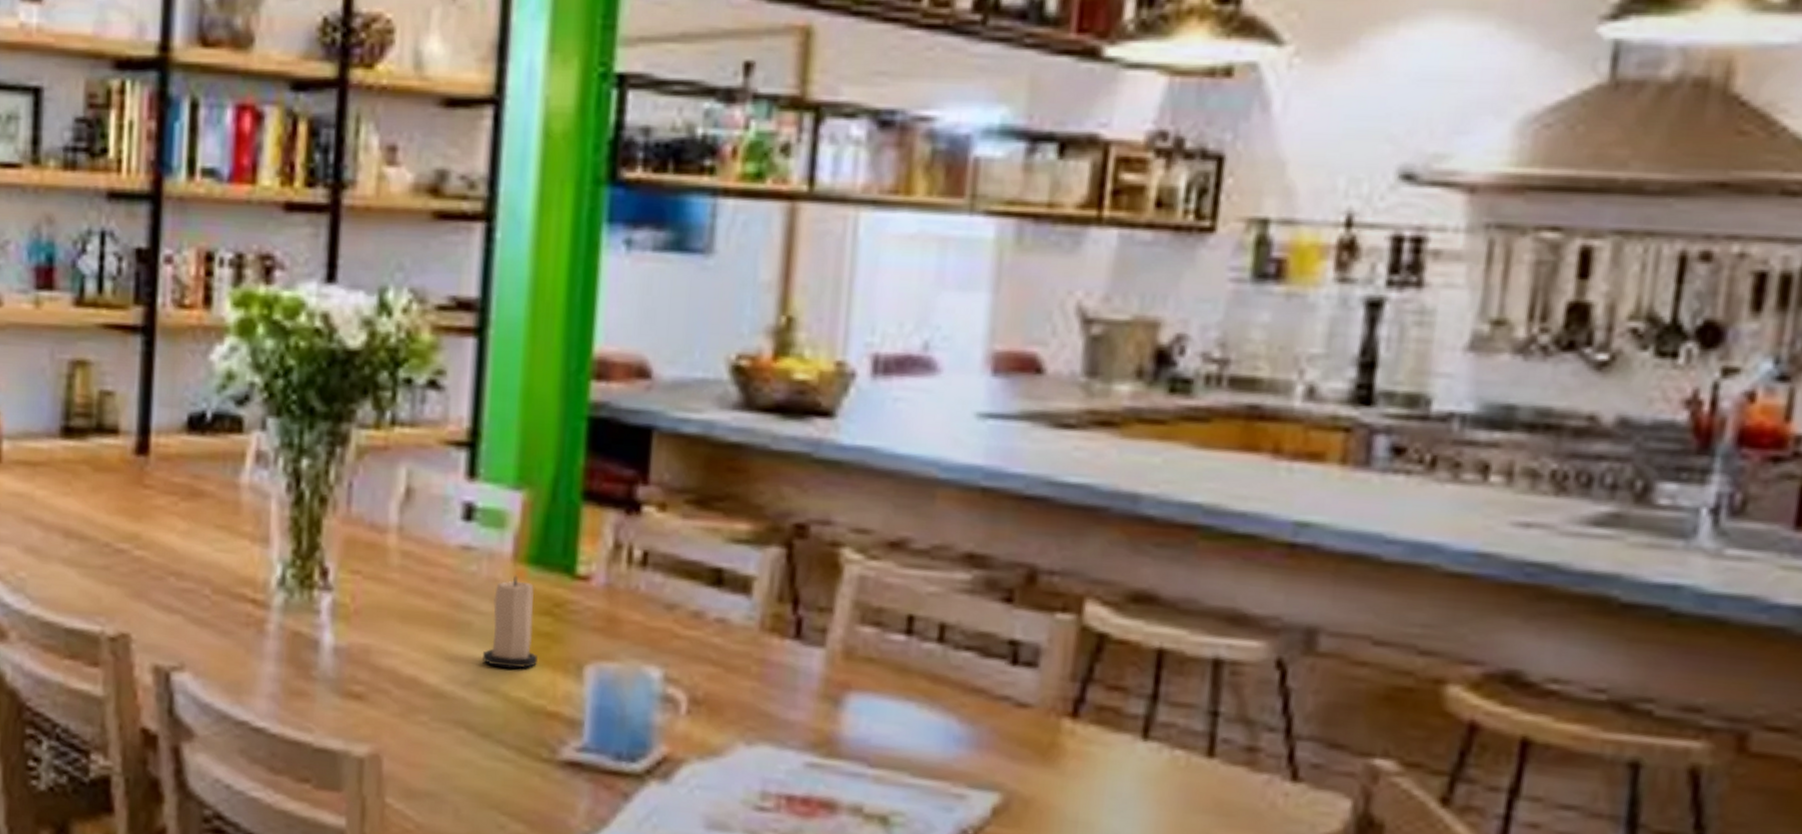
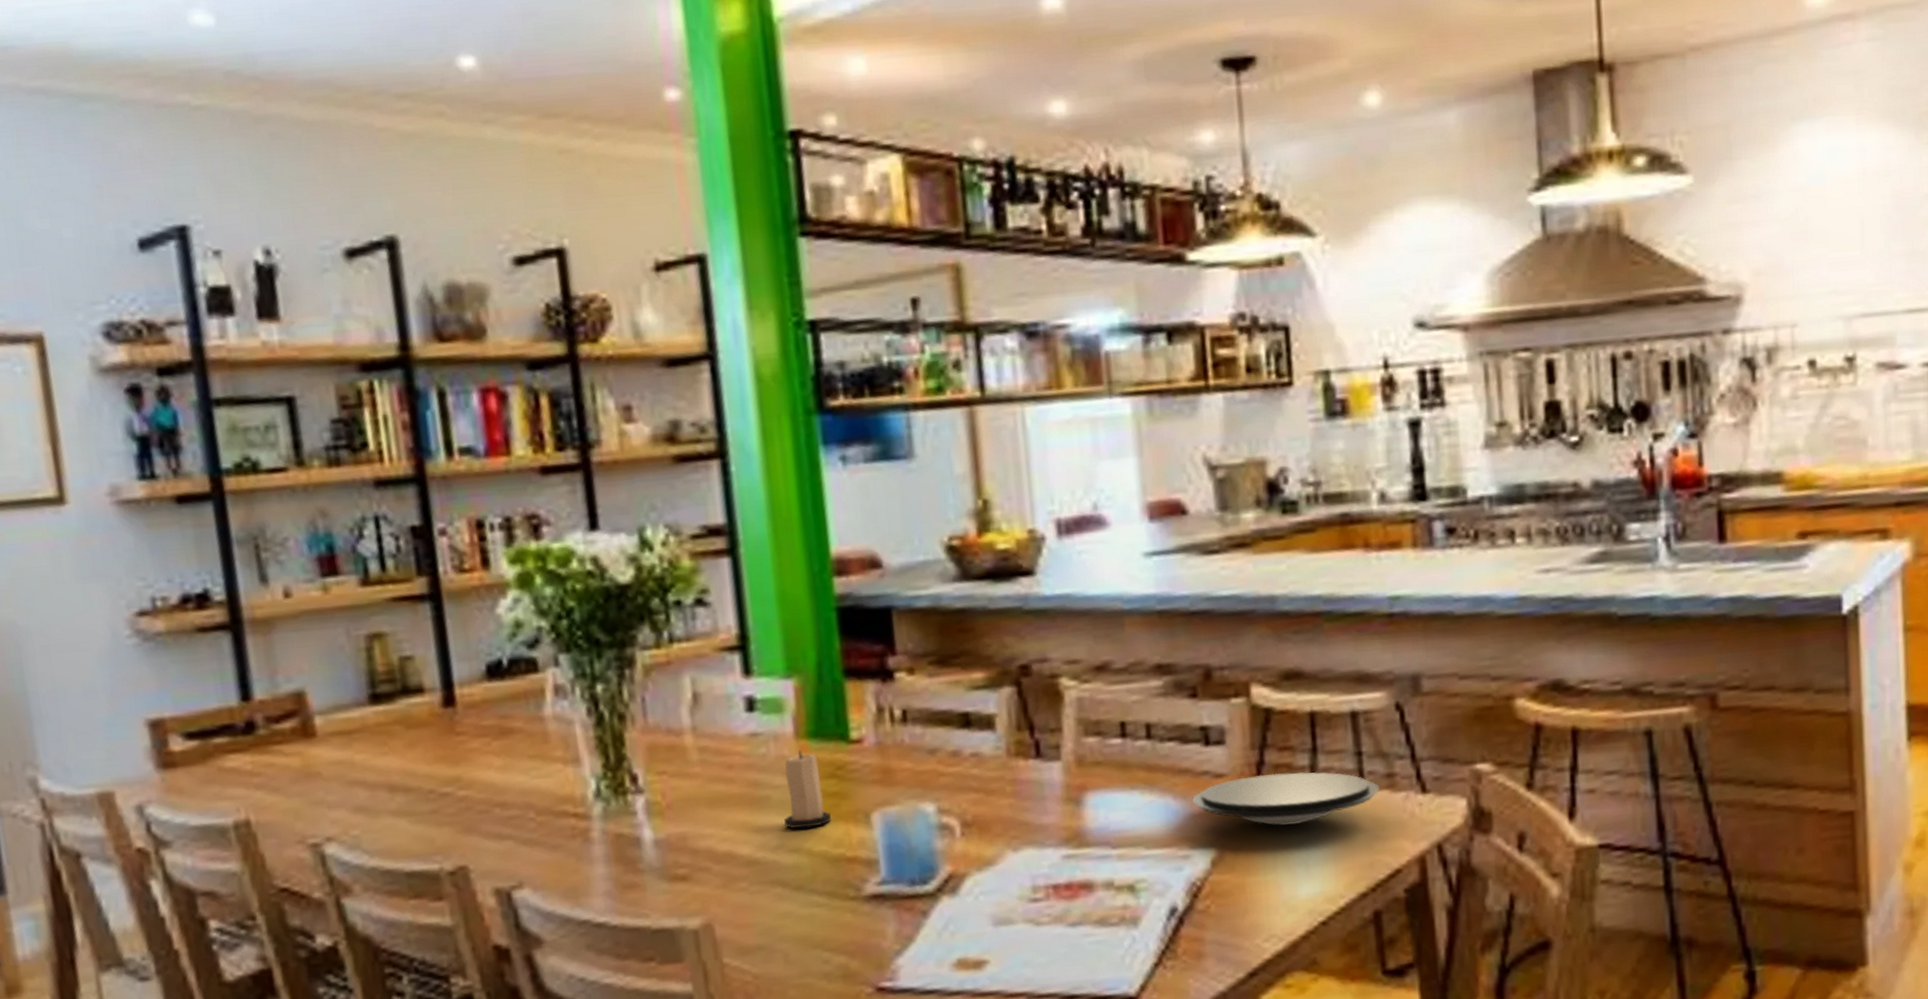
plate: none [981,712,1234,786] -> present [1191,771,1379,826]

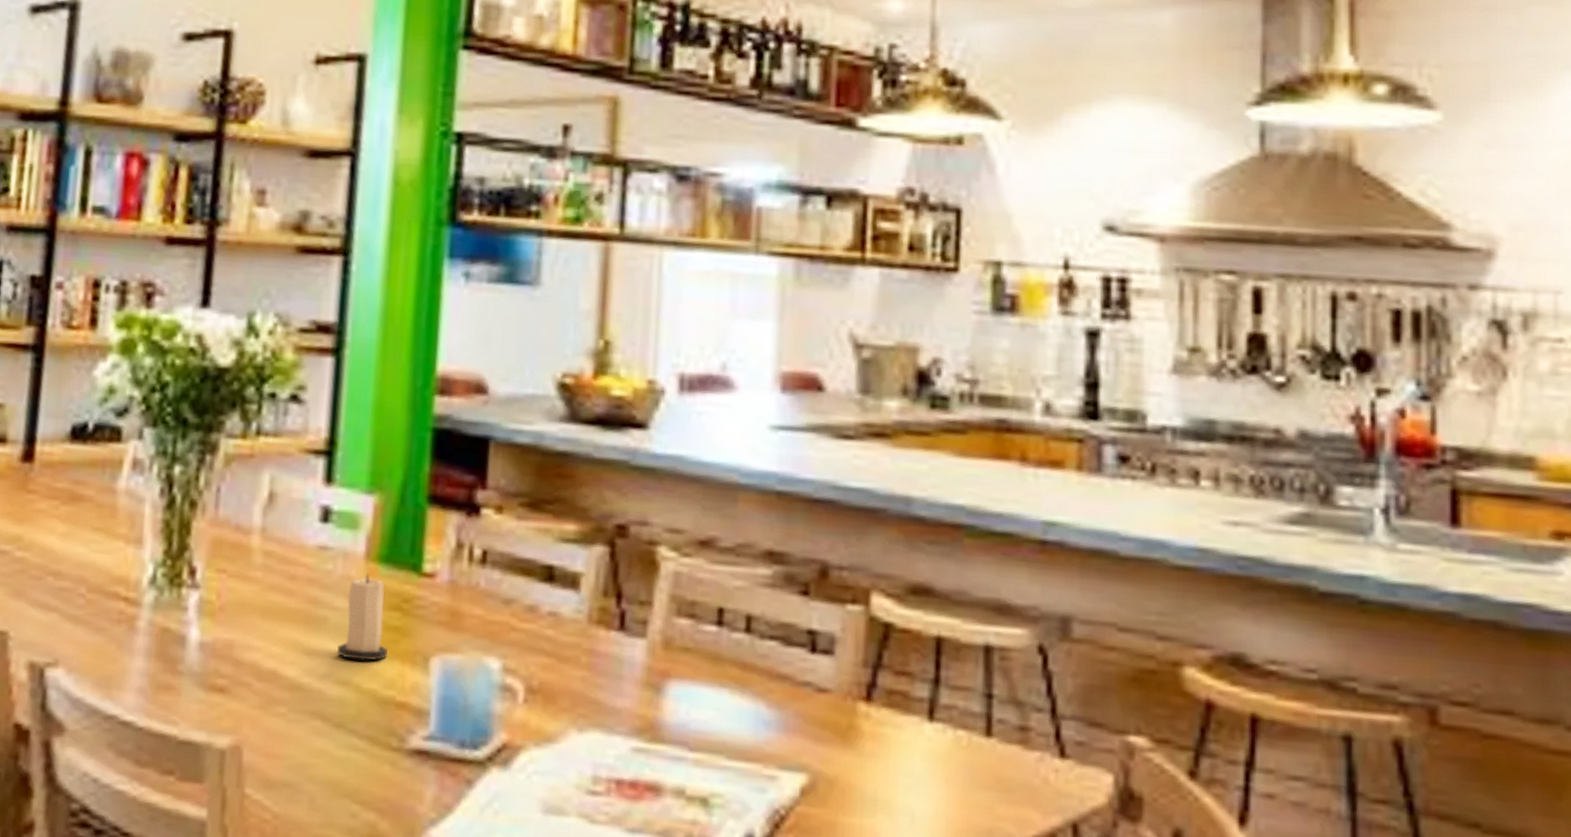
plate: present [1191,771,1379,826] -> none [787,697,1009,766]

